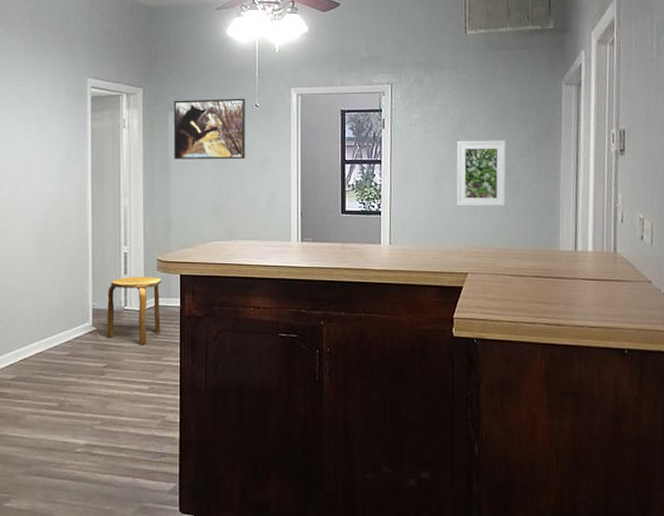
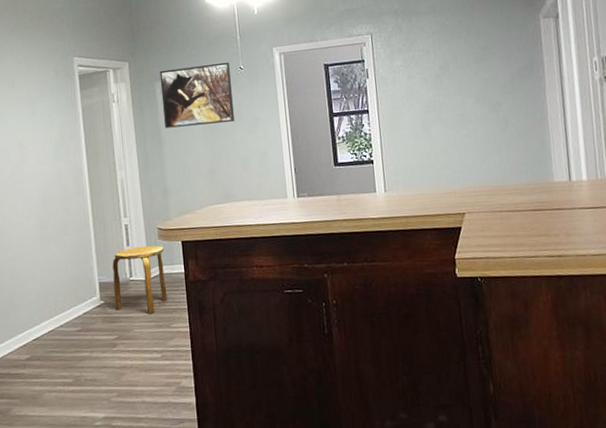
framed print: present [456,140,506,207] -> none [441,78,496,148]

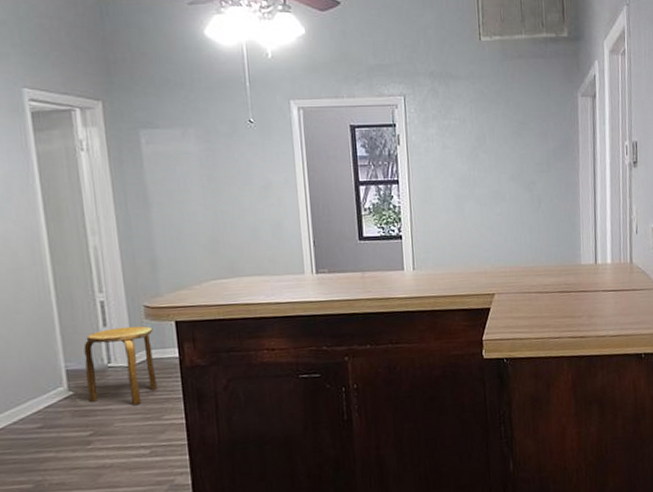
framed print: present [159,62,234,128] -> none [145,112,242,187]

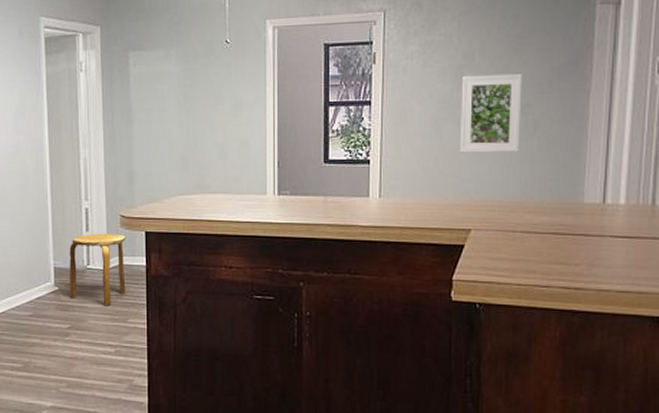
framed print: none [477,155,529,226] -> present [460,73,522,153]

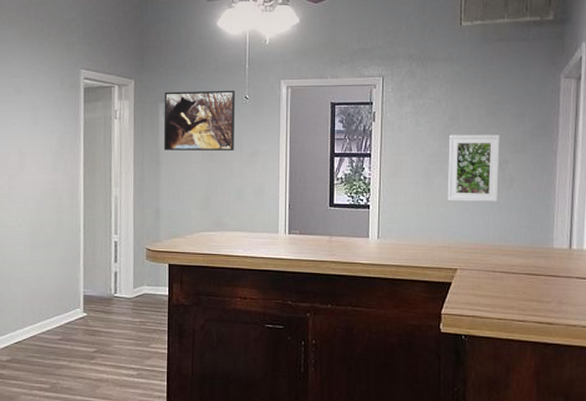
stool: present [69,233,126,306] -> none [97,264,151,332]
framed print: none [134,33,214,105] -> present [163,90,235,150]

